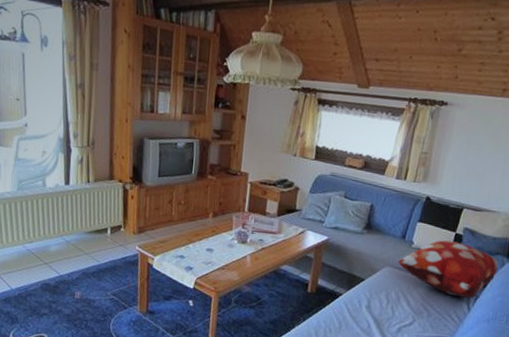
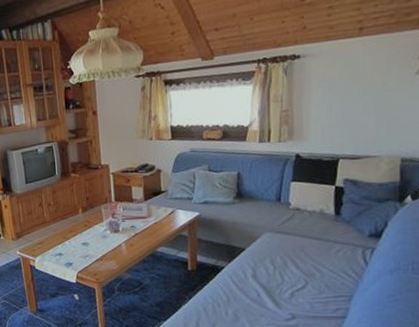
decorative pillow: present [398,240,498,298] -> none [278,195,391,252]

